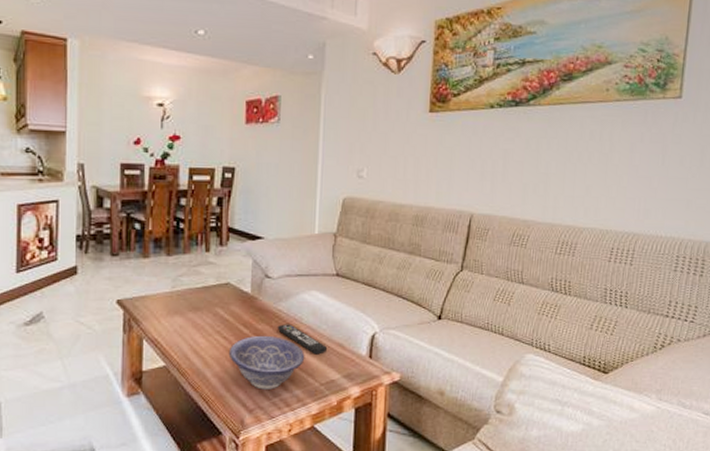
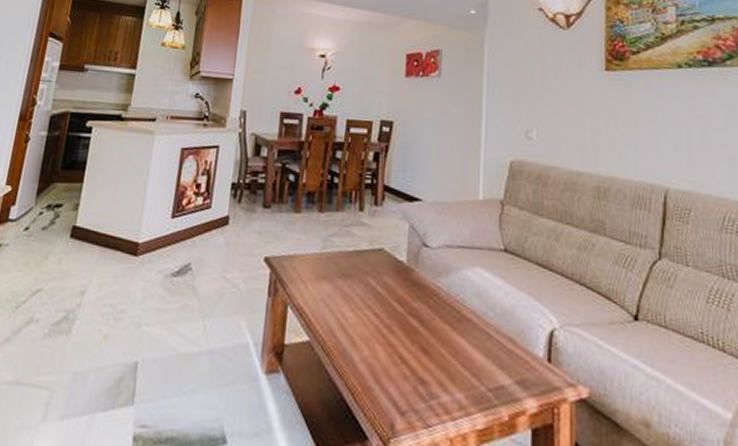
decorative bowl: present [228,335,305,390] -> none [379,315,469,388]
remote control: present [277,324,327,355] -> none [435,305,494,350]

